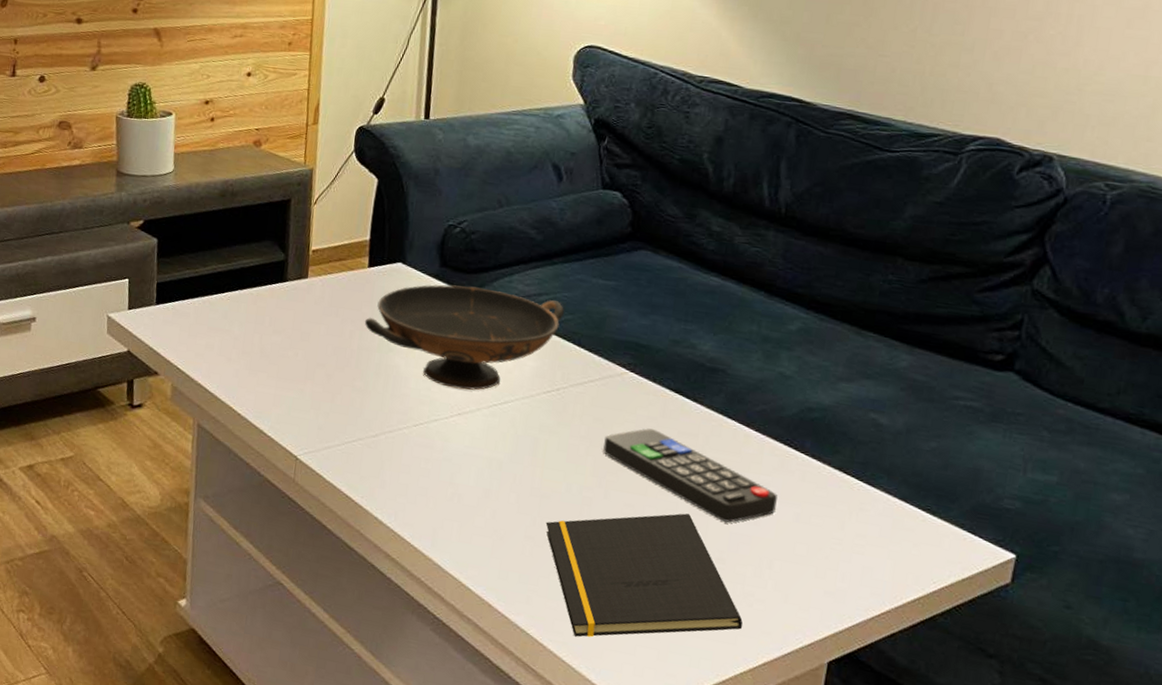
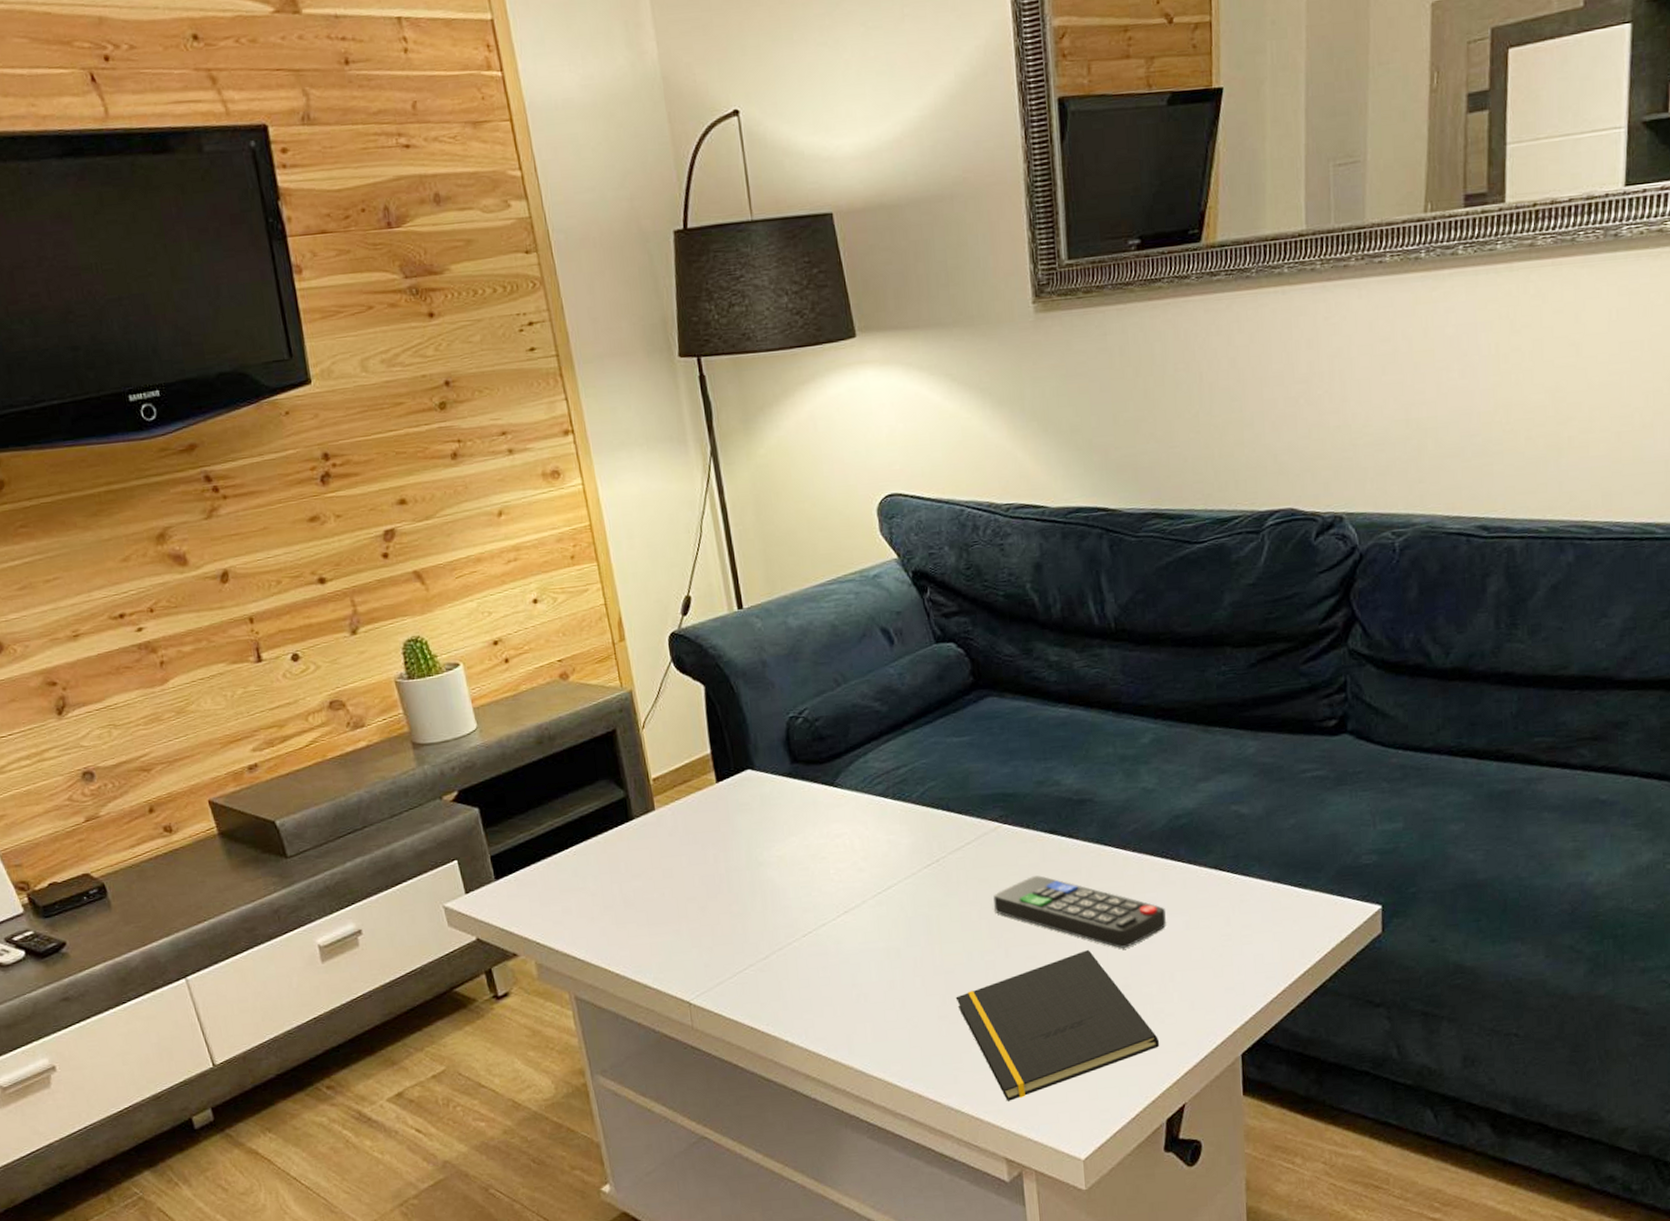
decorative bowl: present [364,284,564,390] -> none [726,770,926,888]

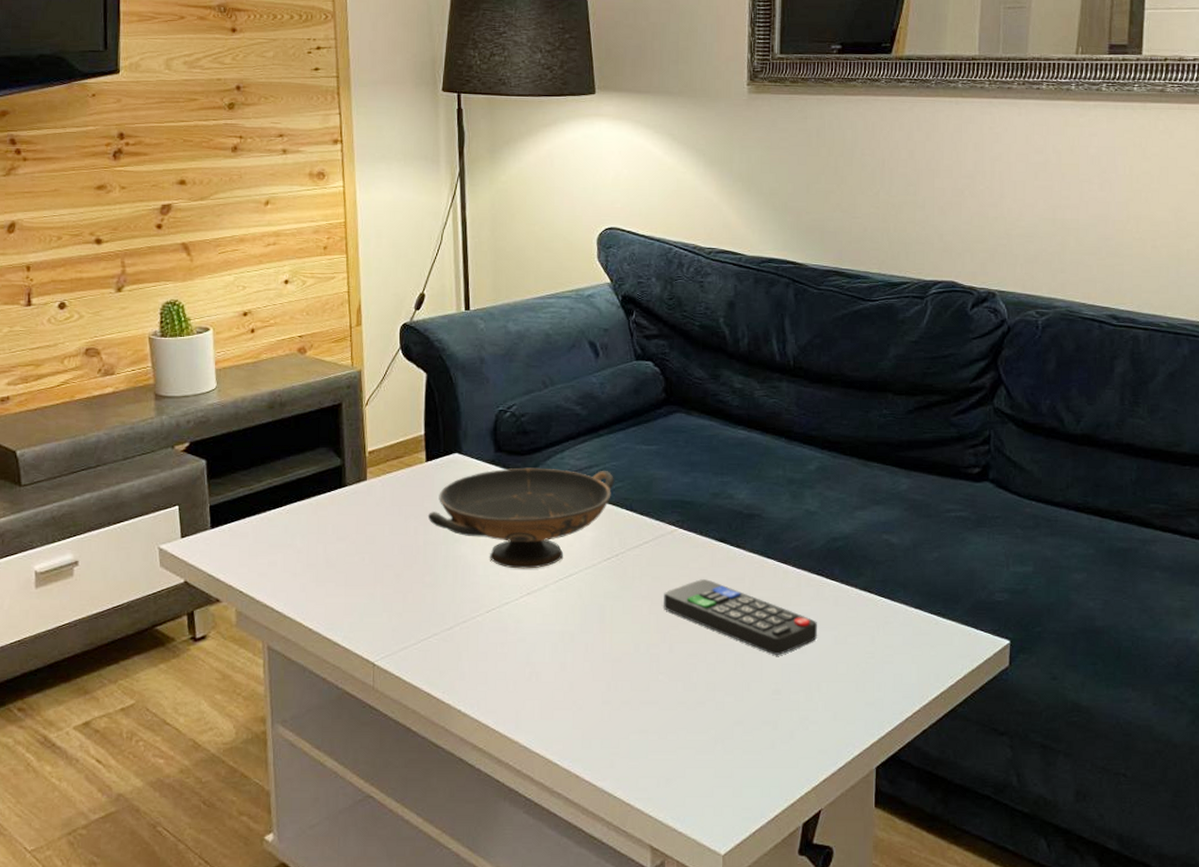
decorative bowl: none [726,770,926,888] -> present [427,467,614,569]
notepad: present [955,950,1160,1101] -> none [620,653,803,790]

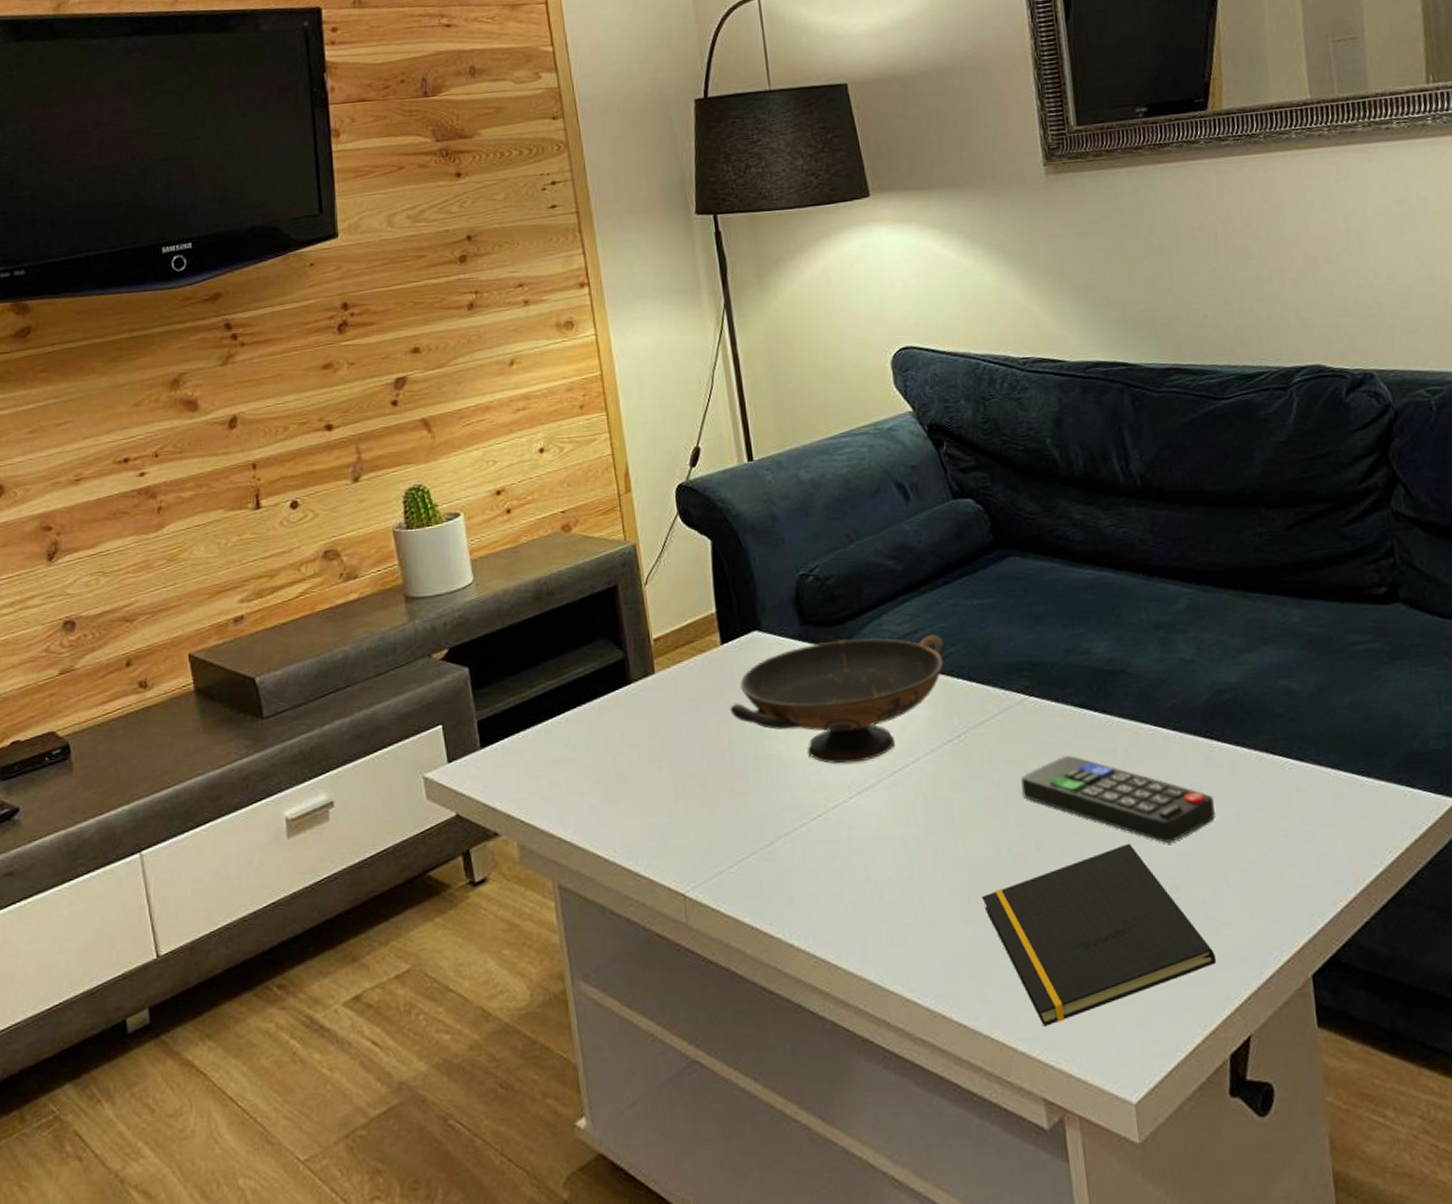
notepad: none [620,653,803,790] -> present [981,844,1217,1027]

